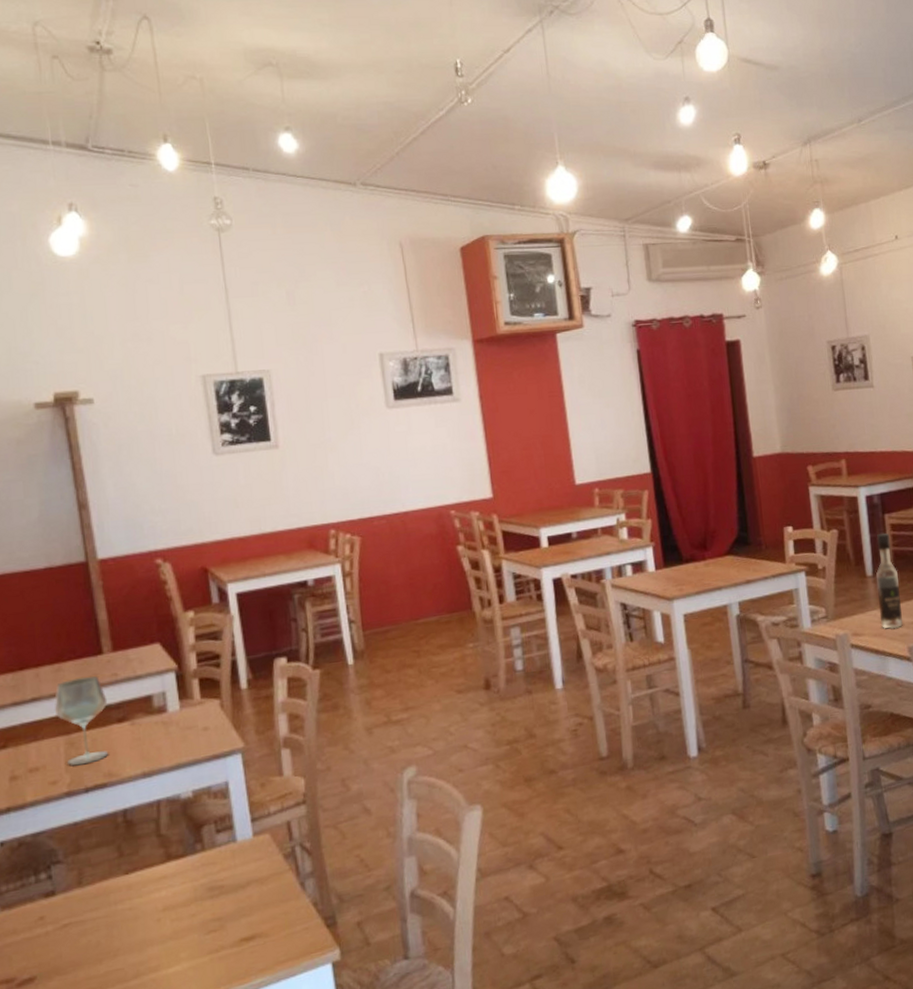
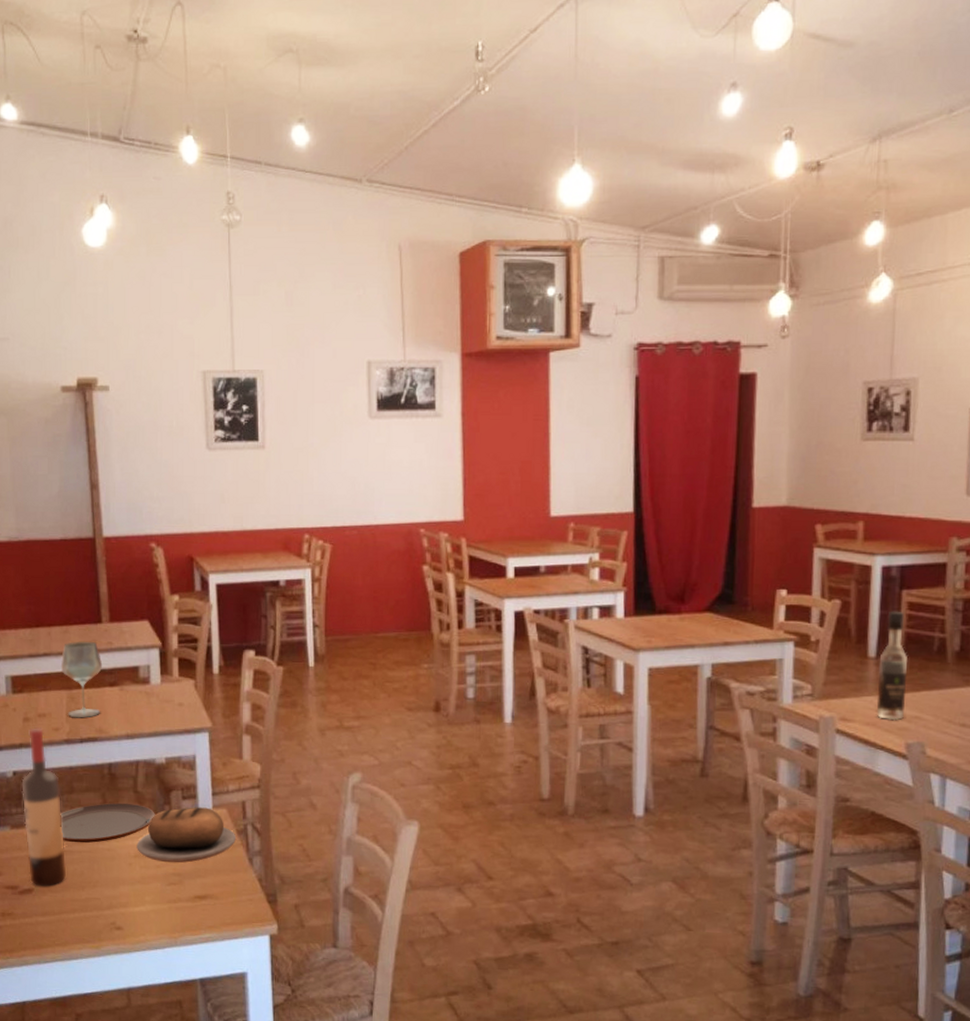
wine bottle: none [11,784,77,971] -> present [21,727,66,886]
plate: none [65,849,185,911] -> present [60,802,155,843]
bread: none [165,836,284,910] -> present [137,807,237,863]

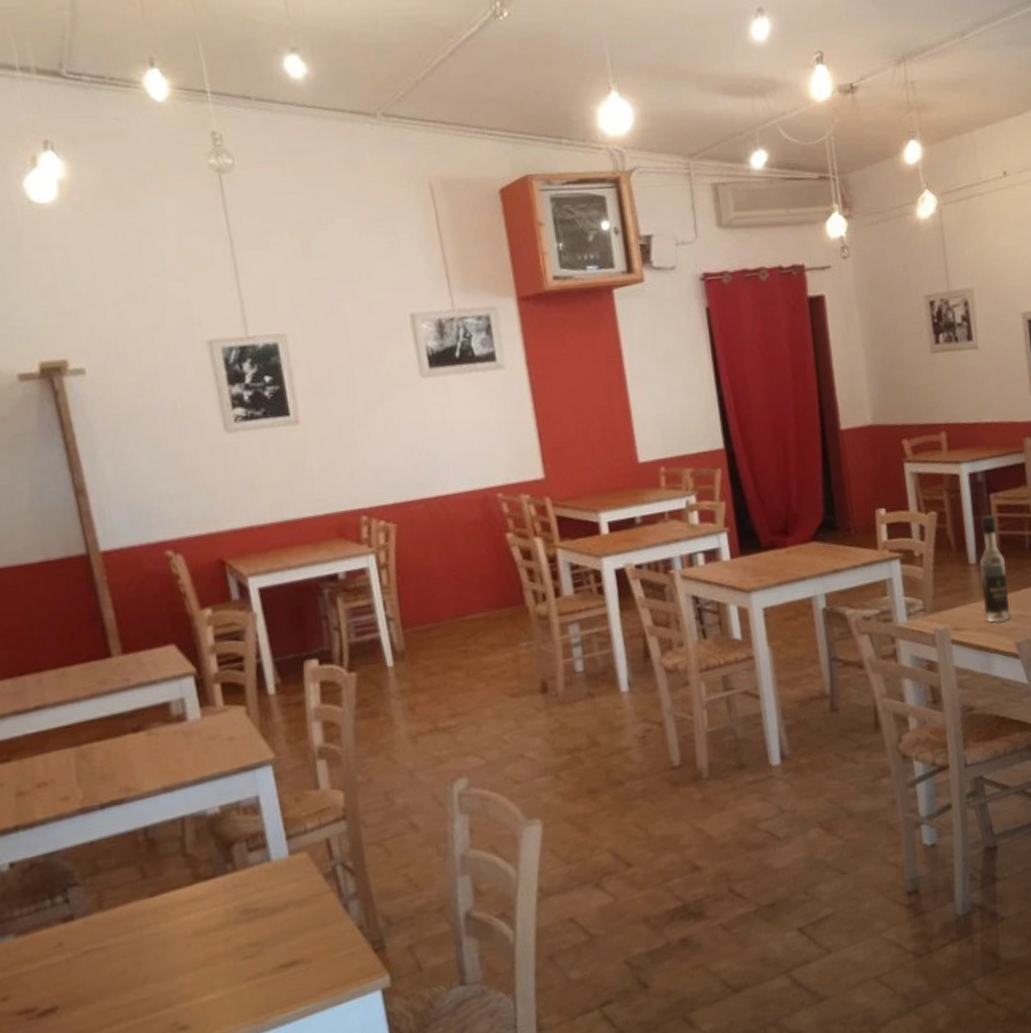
wine bottle: present [21,727,66,886] -> none [22,801,102,1001]
wine glass: present [60,641,103,718] -> none [60,681,123,780]
plate: present [60,802,155,843] -> none [84,869,215,937]
bread: present [137,807,237,863] -> none [194,855,325,935]

